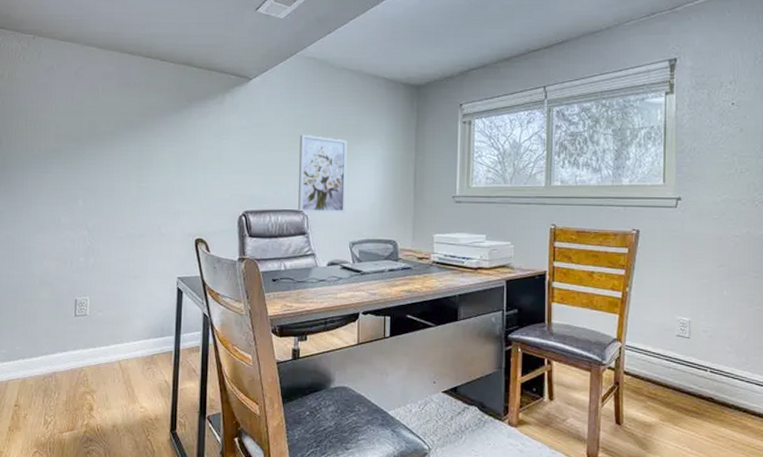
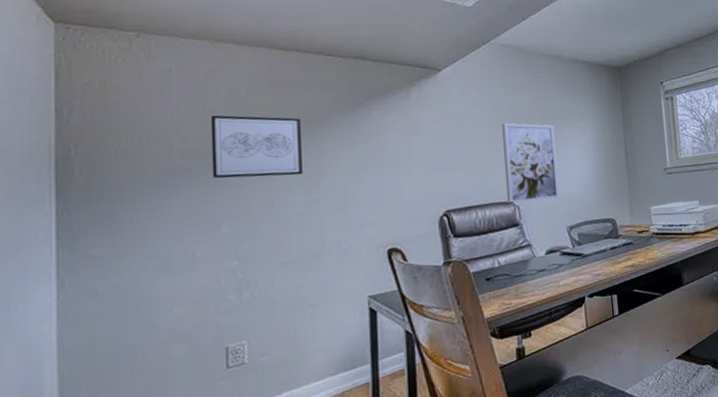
wall art: none [75,107,139,165] -> present [210,115,303,179]

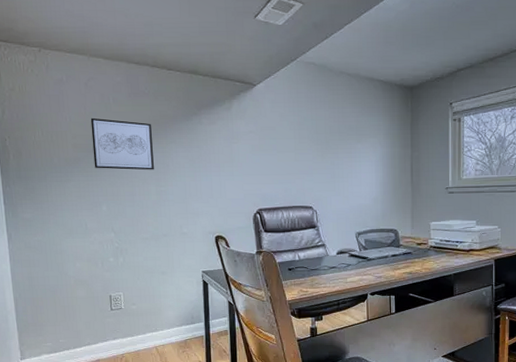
wall art: present [502,123,559,205] -> none [305,136,350,209]

